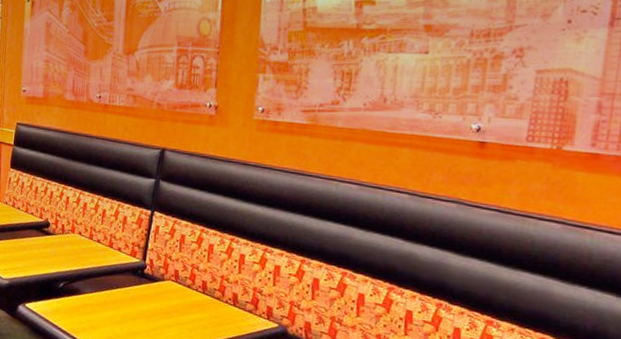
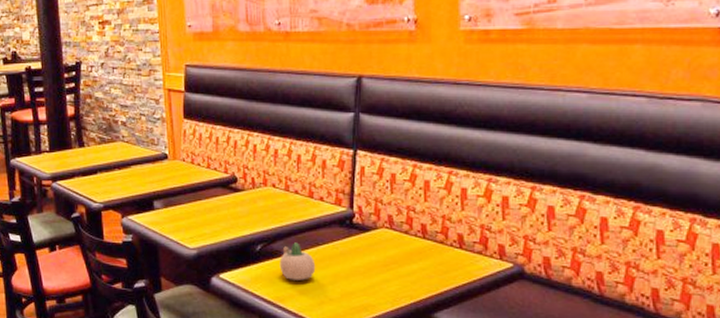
succulent planter: none [77,284,108,317] -> present [279,242,316,280]

